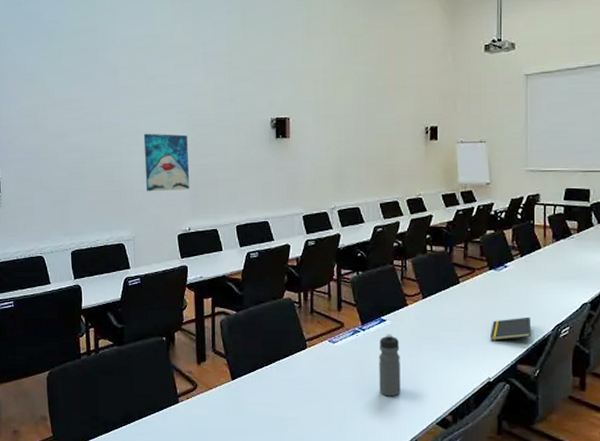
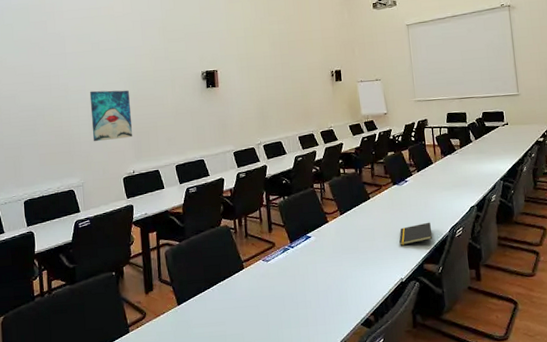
water bottle: present [379,334,401,397] -> none [306,248,328,305]

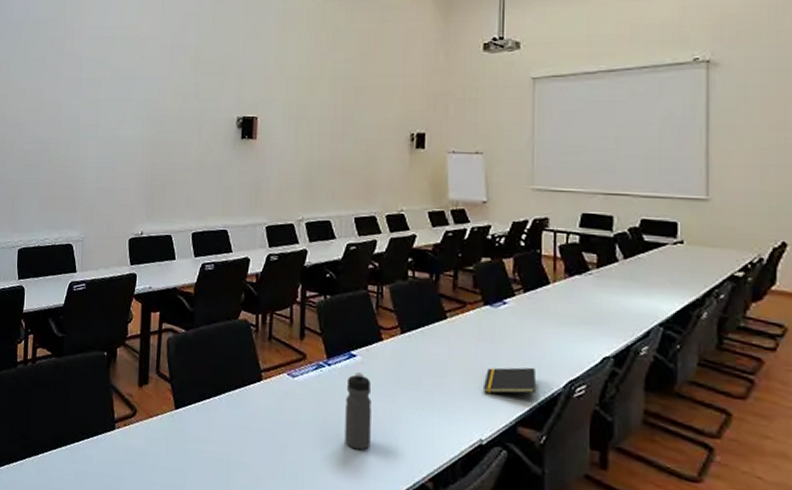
wall art: present [89,90,133,142] -> none [100,127,147,191]
water bottle: none [306,248,328,305] -> present [345,372,372,450]

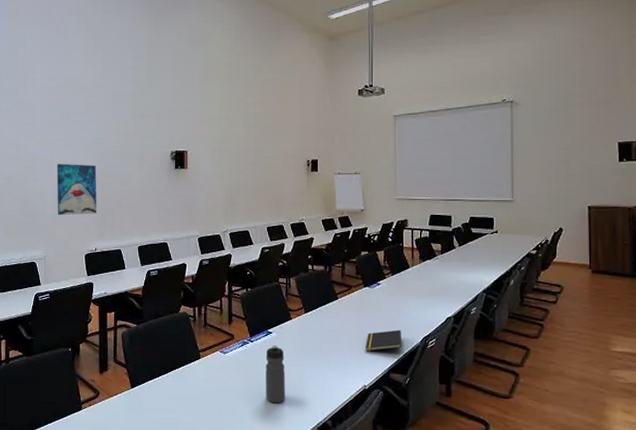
wall art: none [100,127,147,191] -> present [56,163,98,216]

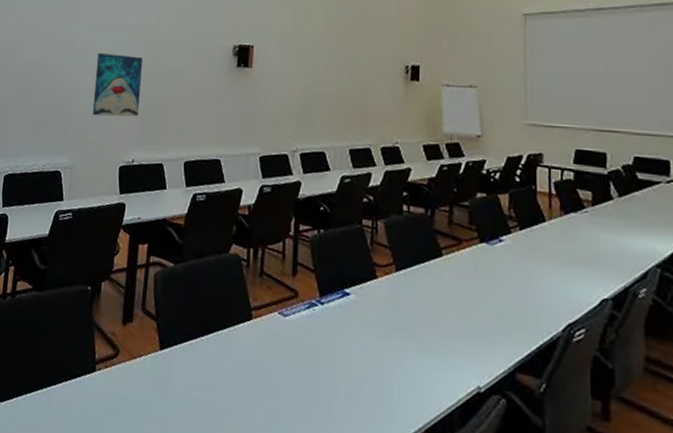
water bottle: present [265,345,285,403] -> none [337,312,366,397]
notepad: present [366,329,402,351] -> none [481,309,535,337]

